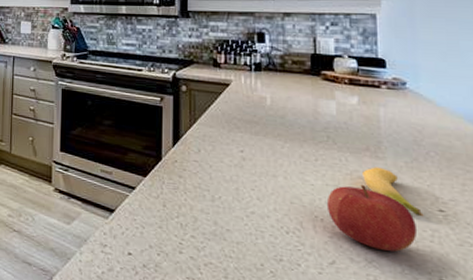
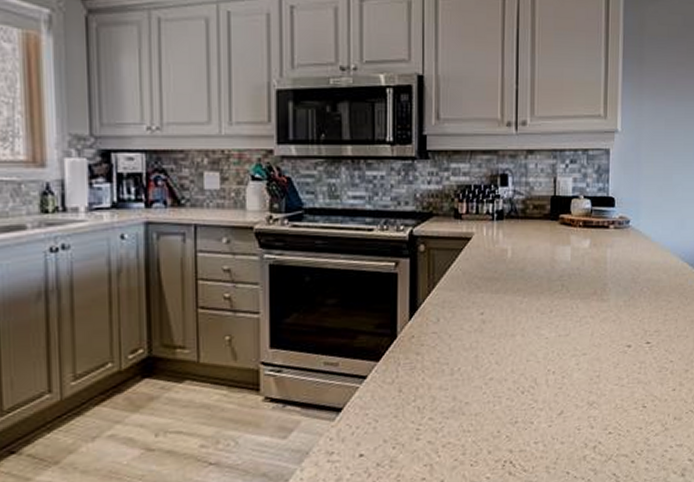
fruit: present [326,185,418,252] -> none [558,330,630,391]
banana: present [362,167,424,217] -> none [590,310,635,352]

